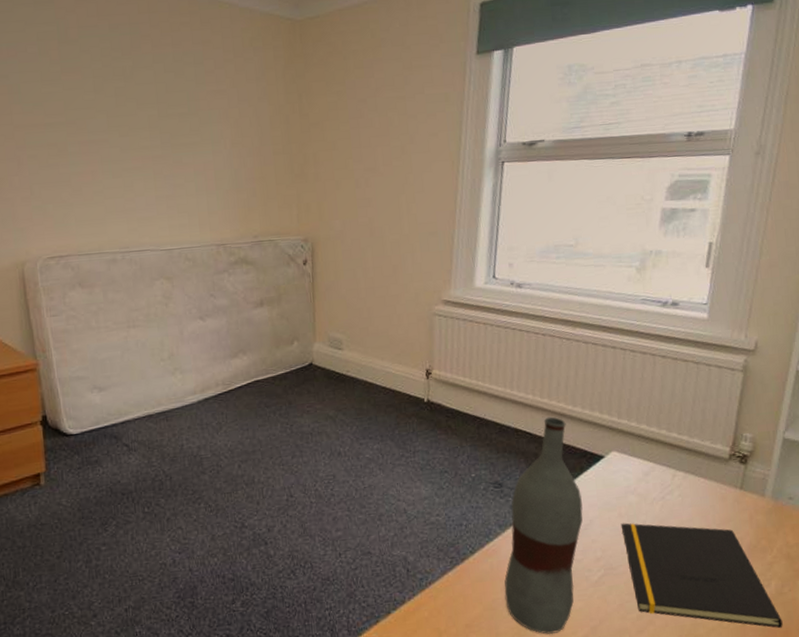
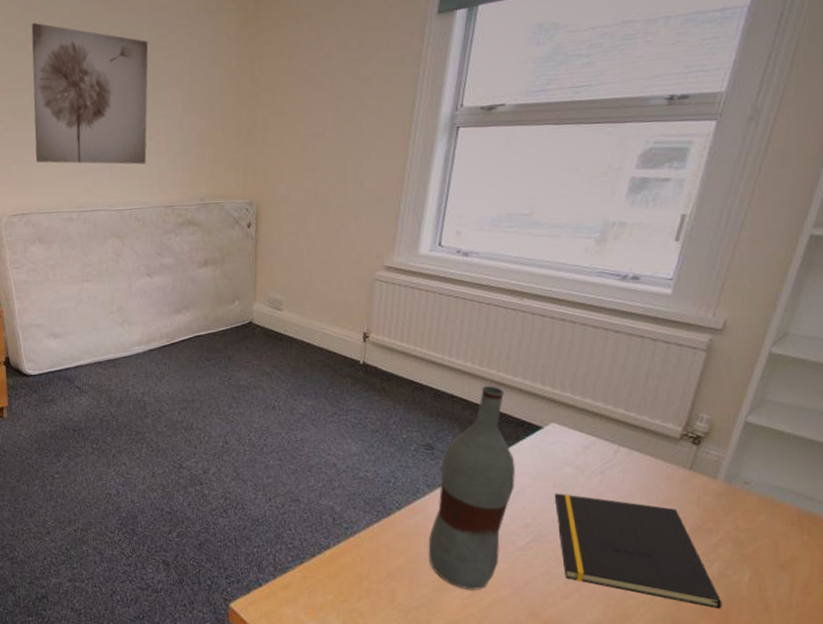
wall art: none [67,54,196,202] -> present [31,22,149,165]

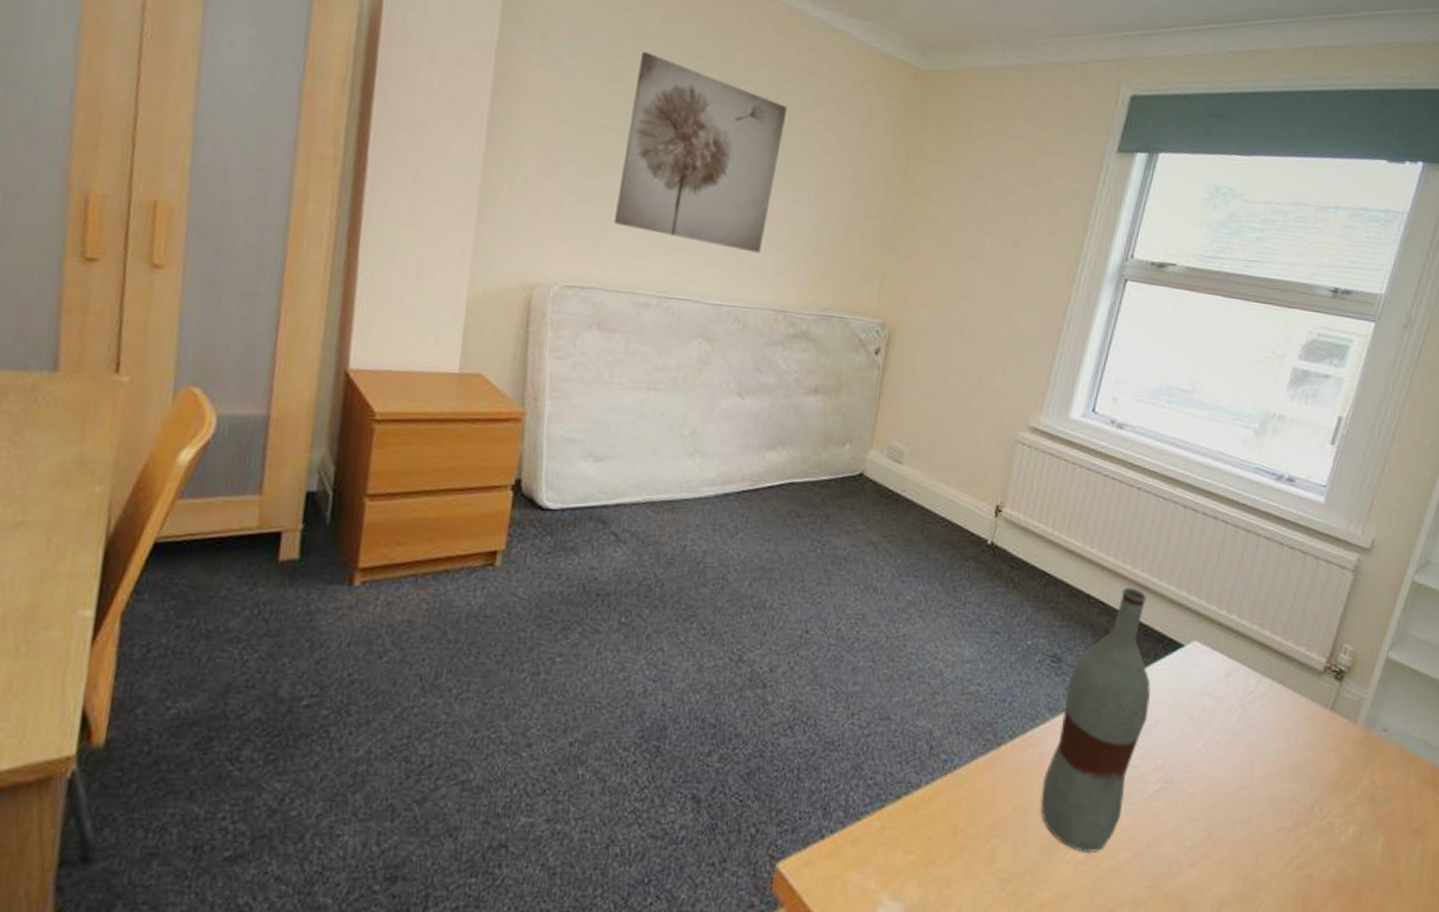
notepad: present [554,493,722,610] -> none [1189,729,1355,885]

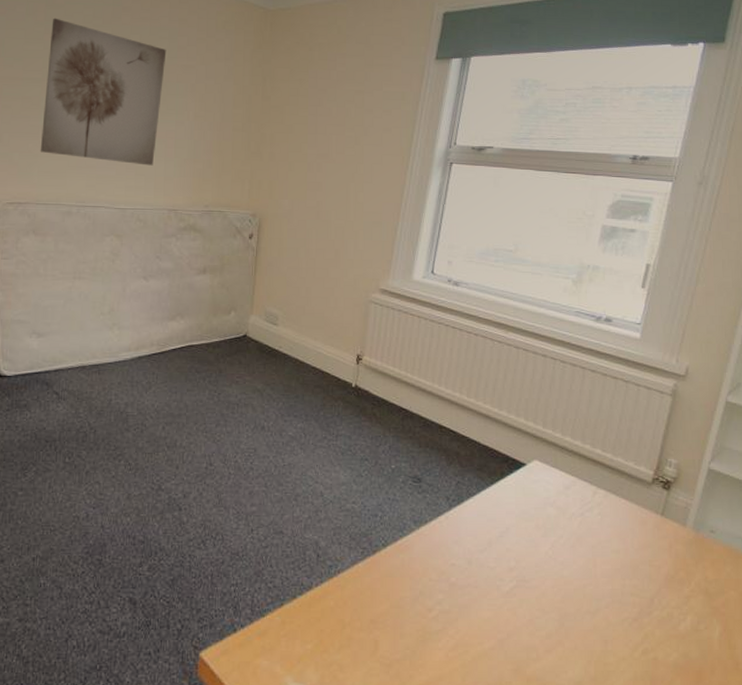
bottle: present [1040,587,1151,854] -> none [413,417,500,642]

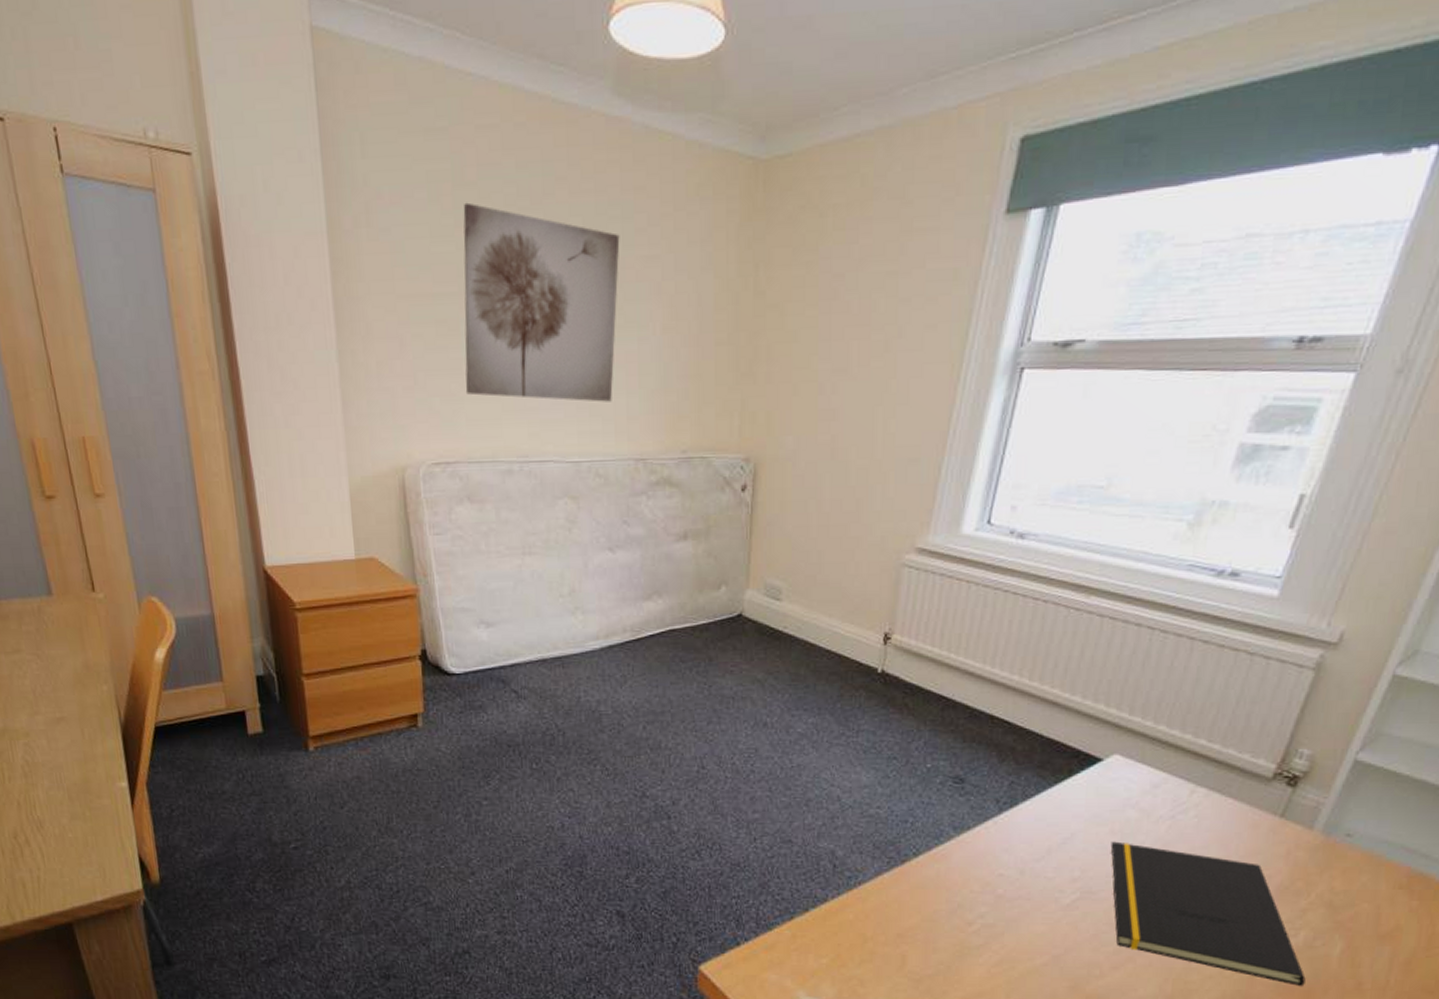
notepad: none [537,535,696,668] -> present [1110,841,1306,987]

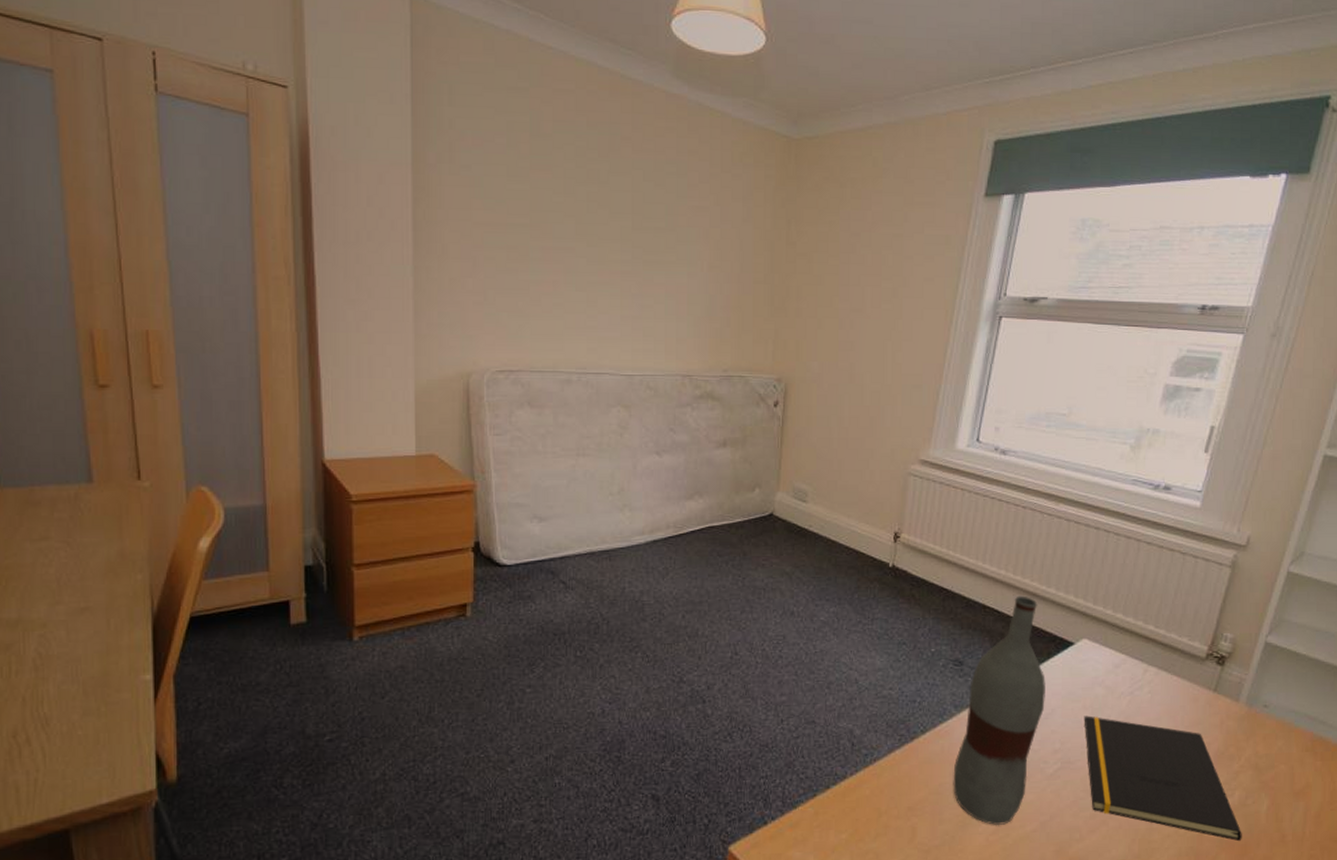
wall art: present [463,202,620,402] -> none [531,150,675,325]
bottle: none [950,704,1065,958] -> present [953,595,1046,826]

